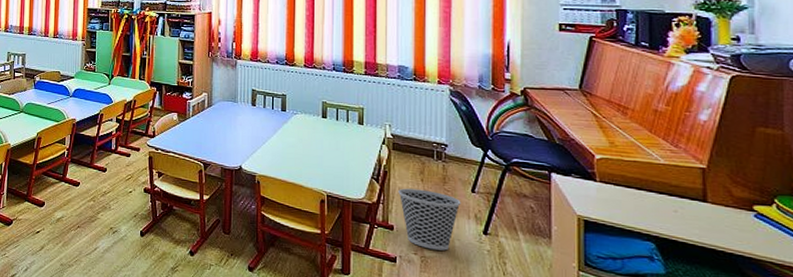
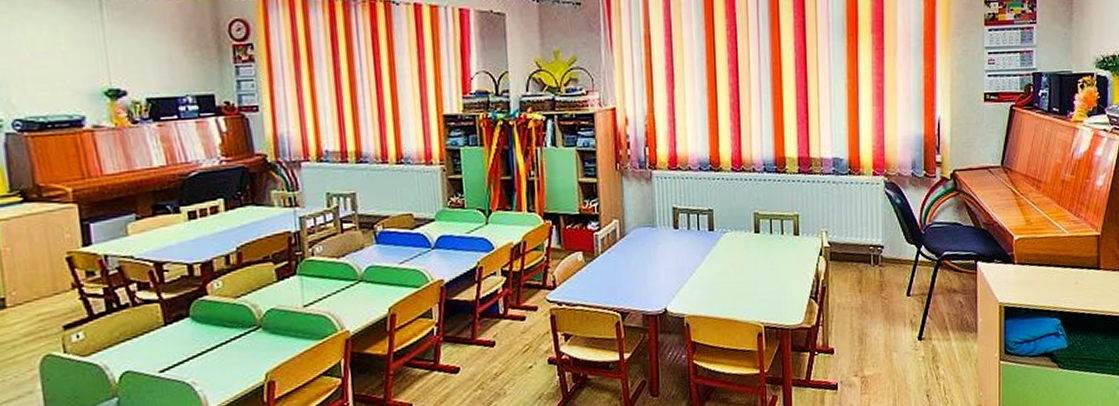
wastebasket: present [398,188,461,251] -> none [837,301,898,368]

